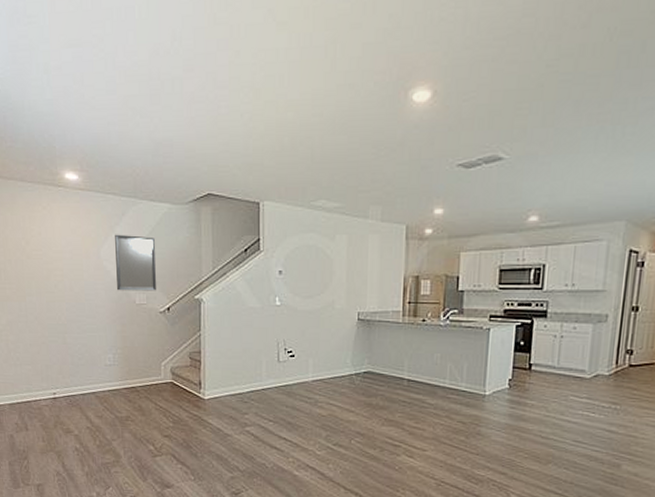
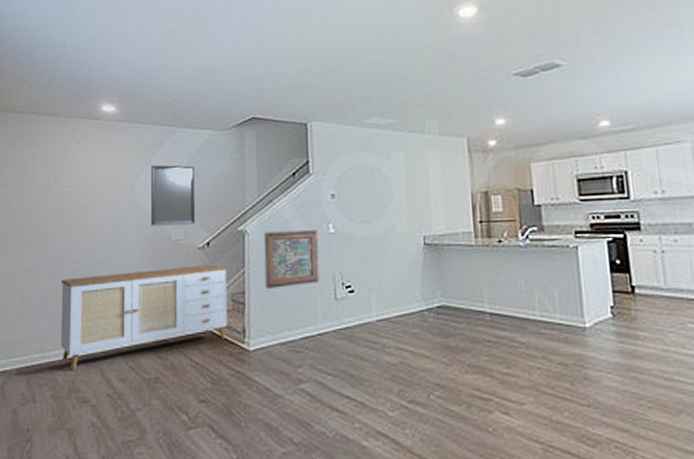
sideboard: none [41,327,186,408] -> present [60,264,227,371]
decorative panel: none [217,300,265,350] -> present [263,228,320,289]

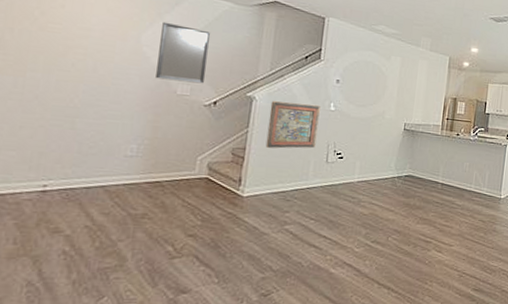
sideboard: present [60,264,227,371] -> none [31,114,231,203]

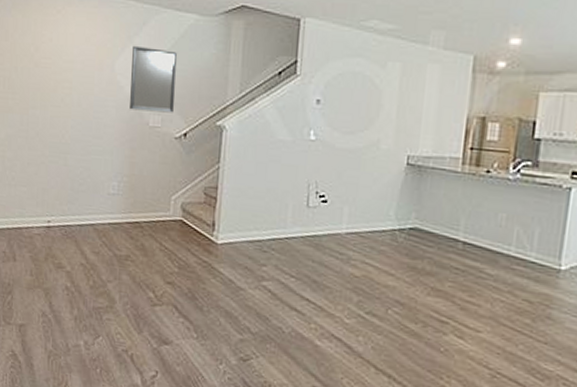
decorative panel: present [265,100,320,149] -> none [238,129,298,189]

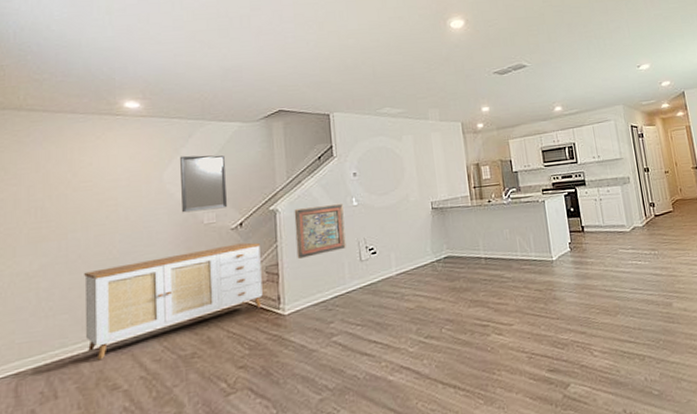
sideboard: none [39,151,202,238] -> present [84,242,263,361]
decorative panel: none [238,129,298,189] -> present [294,203,346,259]

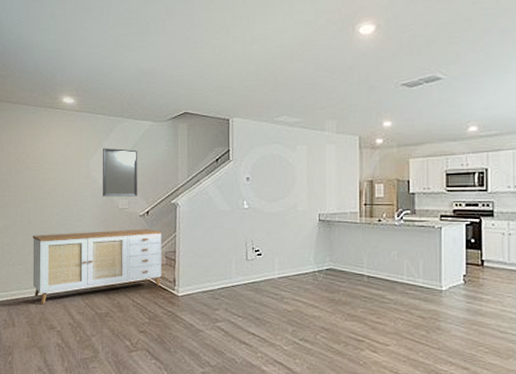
decorative panel: present [294,203,346,259] -> none [192,204,235,250]

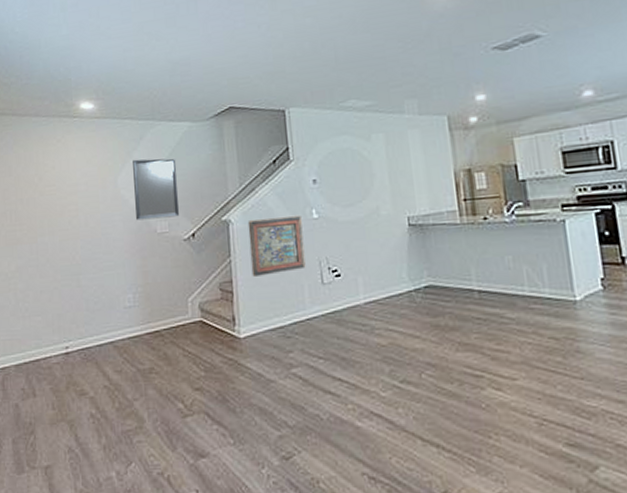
sideboard: present [32,229,162,305] -> none [52,255,217,365]
decorative panel: none [192,204,235,250] -> present [247,215,306,277]

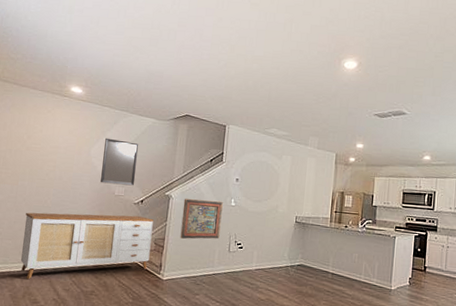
sideboard: none [52,255,217,365] -> present [20,212,153,280]

